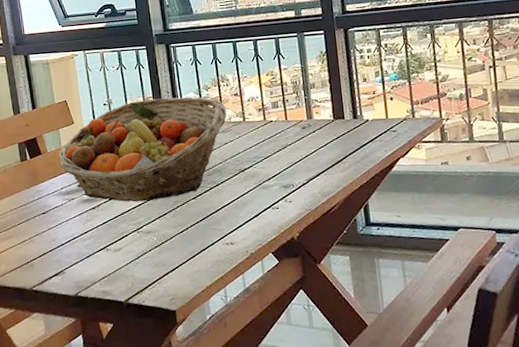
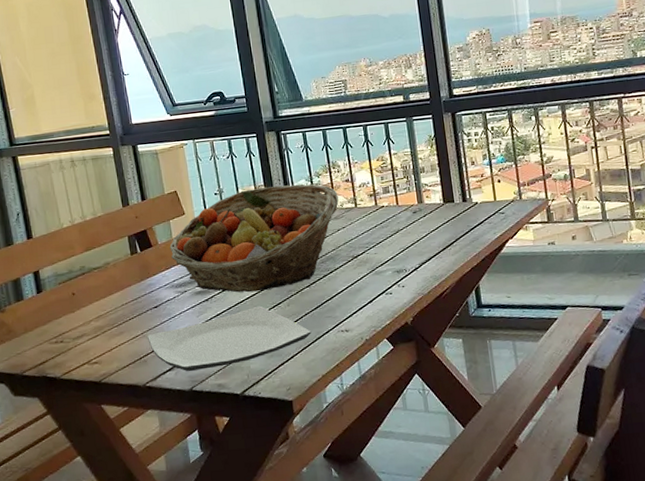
plate: none [35,215,197,277] -> present [147,306,312,371]

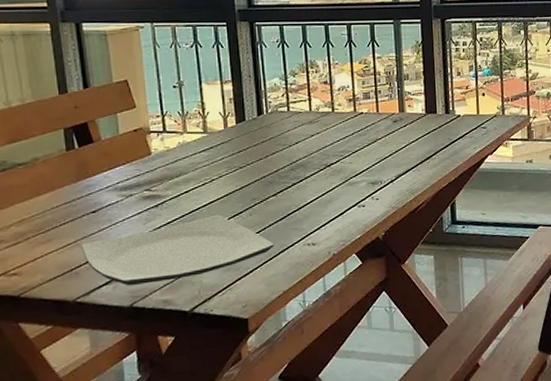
fruit basket: present [169,183,339,293] -> none [115,82,315,199]

